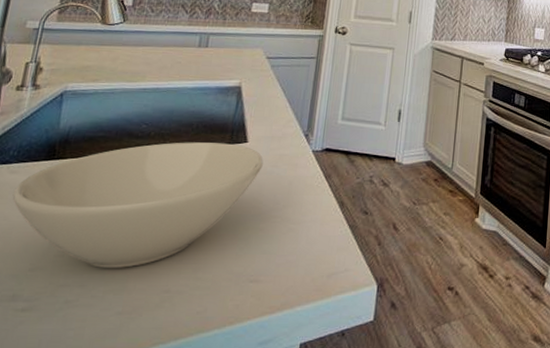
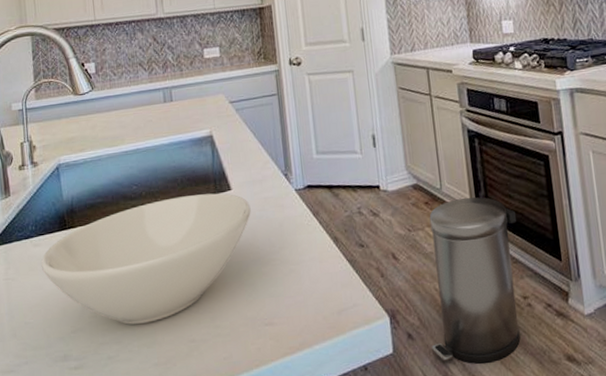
pedal bin: none [411,179,515,337] -> present [429,197,521,364]

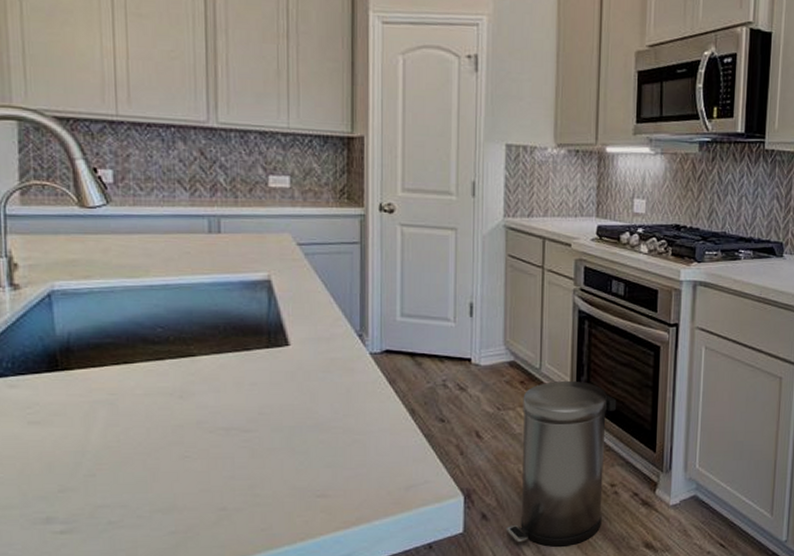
bowl: present [41,193,251,325] -> none [18,347,312,488]

